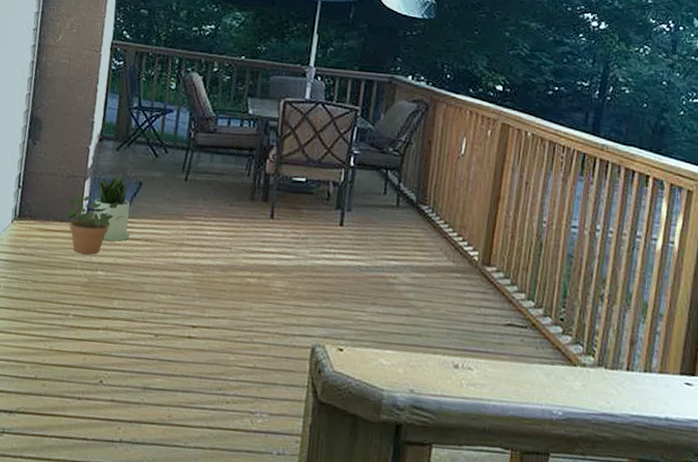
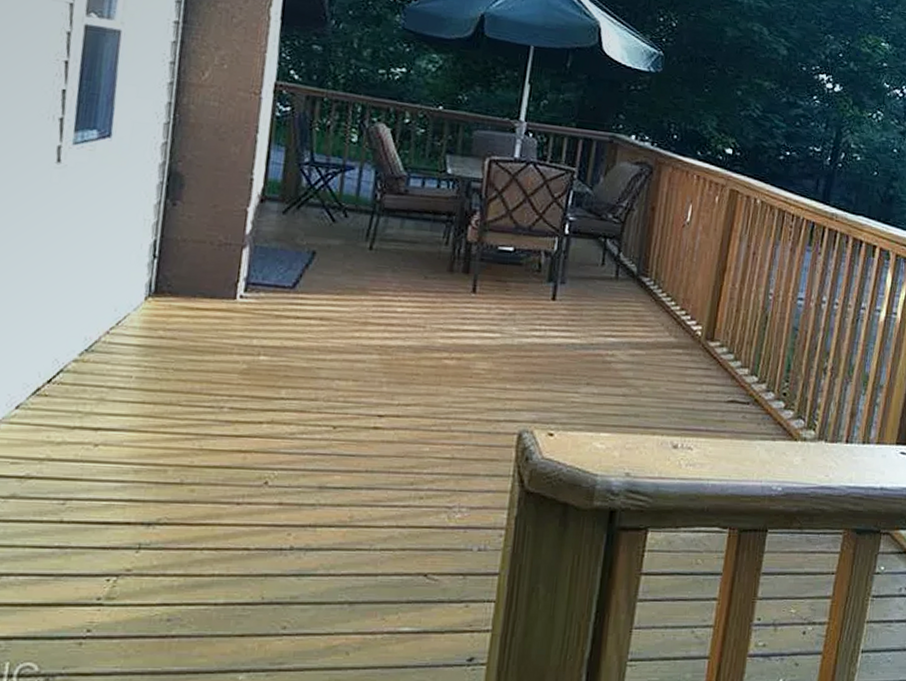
potted plant: present [63,195,125,255] -> none [214,266,294,337]
planter: present [93,174,131,241] -> none [253,241,302,321]

